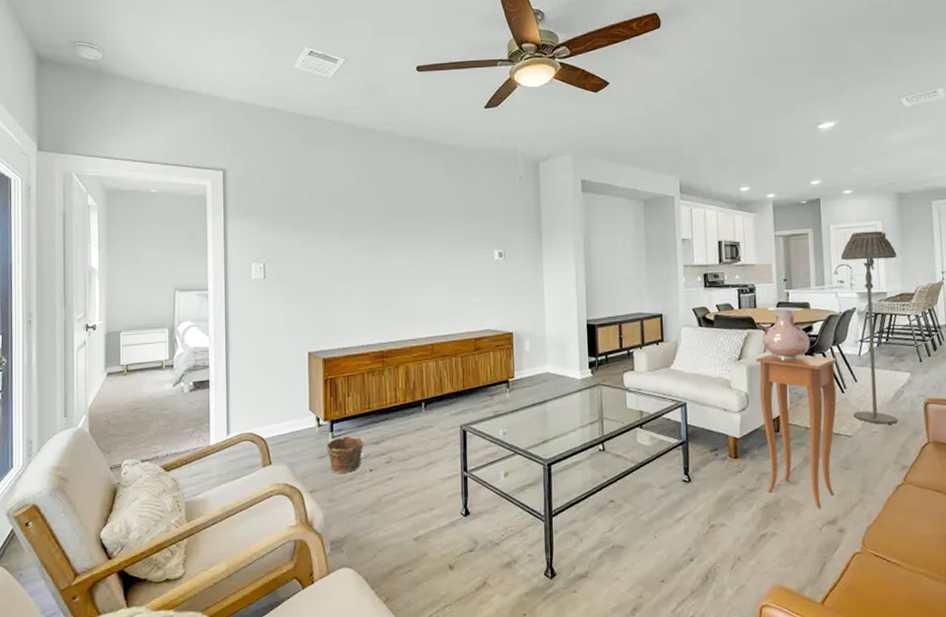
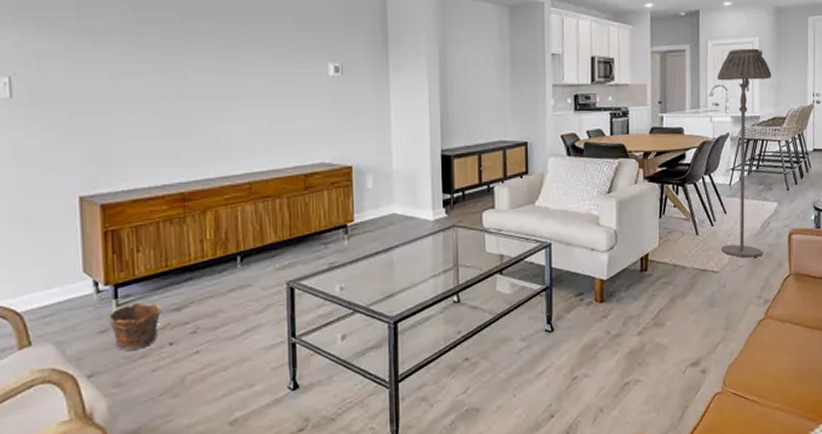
side table: present [755,353,837,509] -> none [626,184,708,351]
vase: present [763,307,810,360] -> none [634,133,682,192]

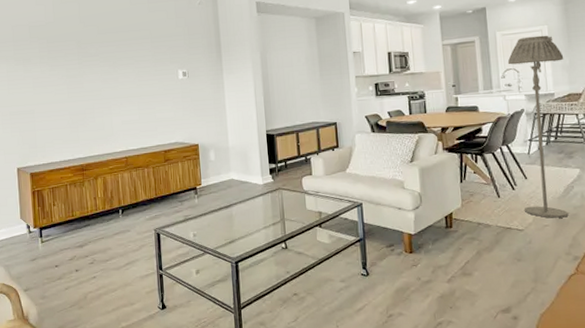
clay pot: present [107,302,163,351] -> none [36,240,71,274]

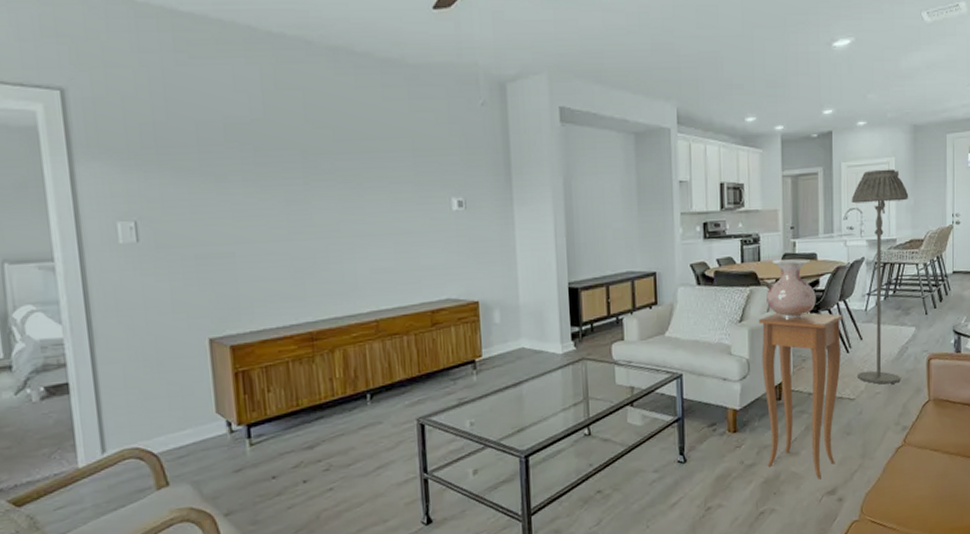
side table: none [427,154,508,299] -> present [758,312,843,480]
vase: none [433,111,480,161] -> present [766,258,816,319]

